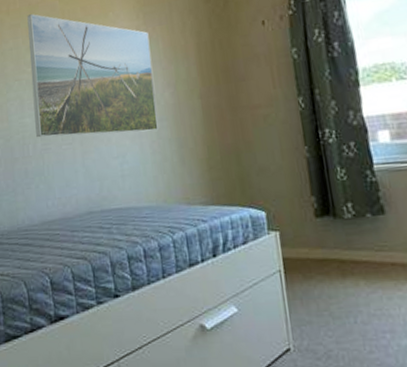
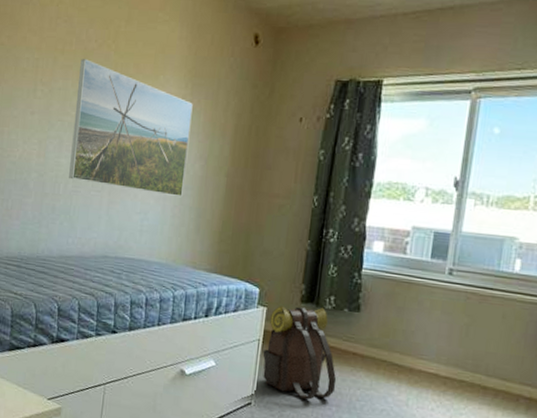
backpack: none [285,219,383,331] -> present [262,306,337,400]

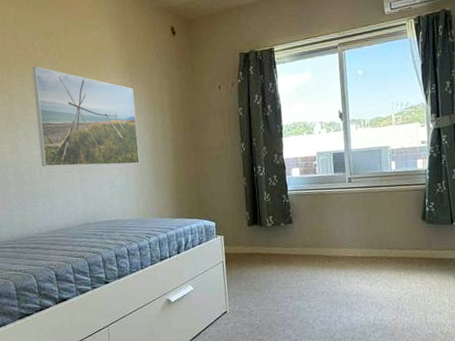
backpack: present [262,306,337,400] -> none [227,227,287,298]

